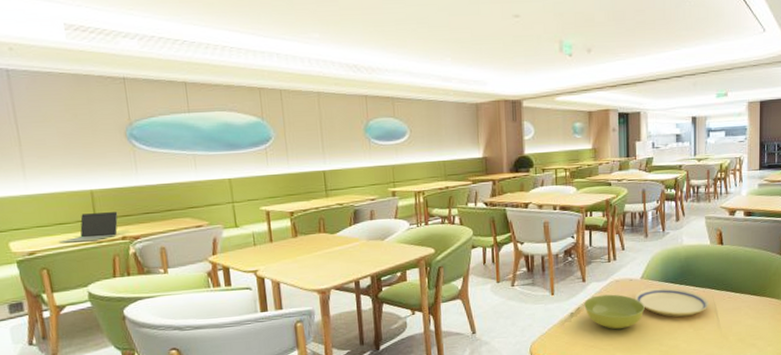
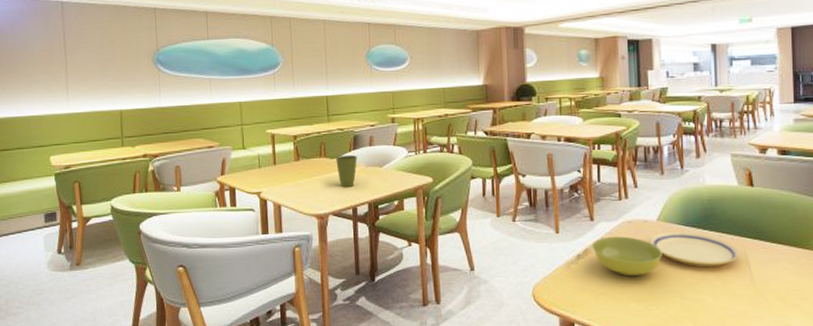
laptop: present [59,212,118,243] -> none [91,131,141,159]
cup: none [336,229,358,262] -> present [336,155,357,188]

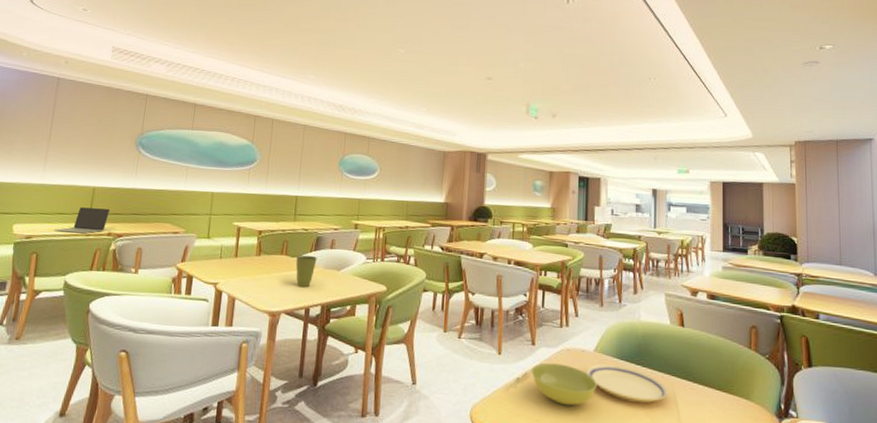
laptop: none [91,131,141,159] -> present [54,207,111,234]

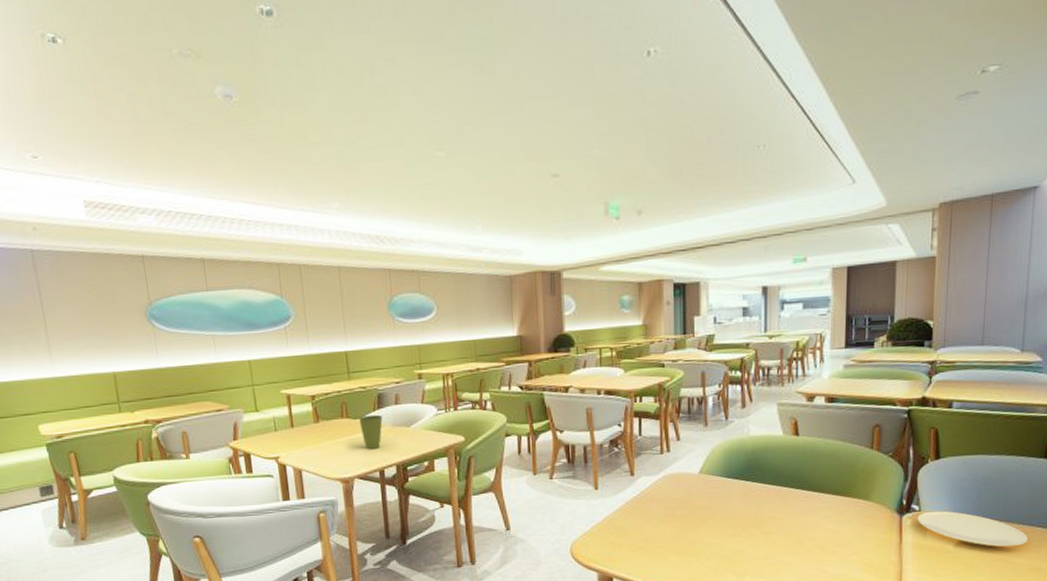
laptop: present [54,207,111,234] -> none [85,395,141,427]
bowl: present [532,362,597,406] -> none [632,490,703,531]
plate: present [587,364,669,404] -> none [692,484,781,519]

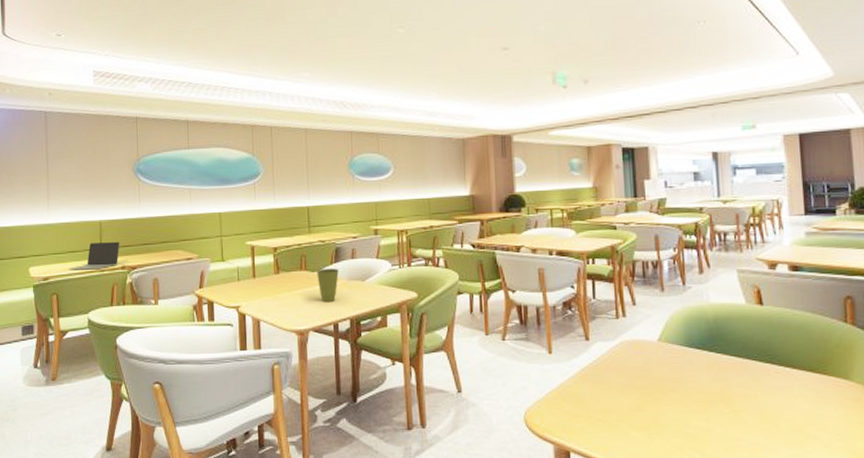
laptop: none [85,395,141,427] -> present [69,242,120,270]

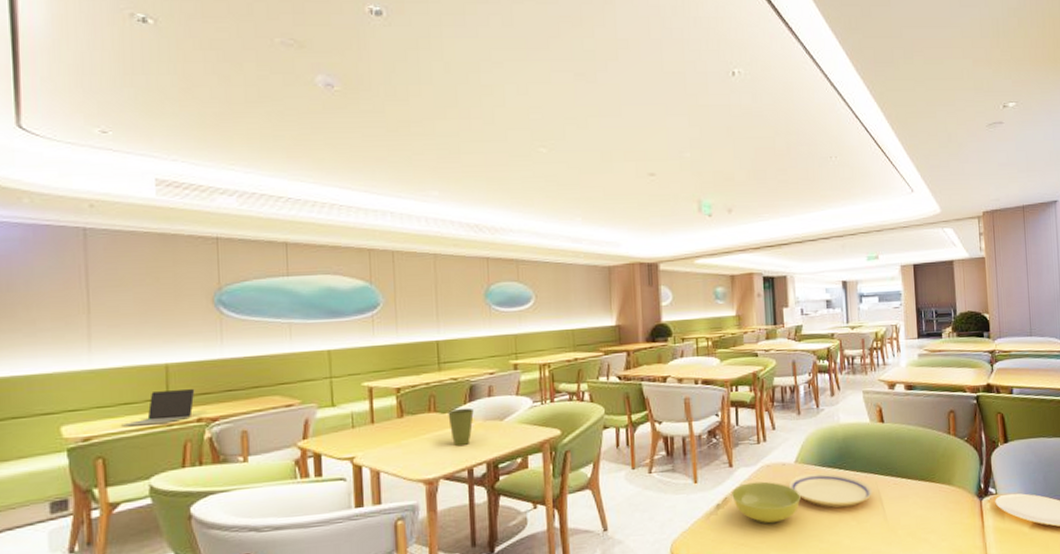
bowl: none [588,358,665,402] -> present [732,481,801,524]
plate: none [651,354,750,393] -> present [789,472,873,508]

